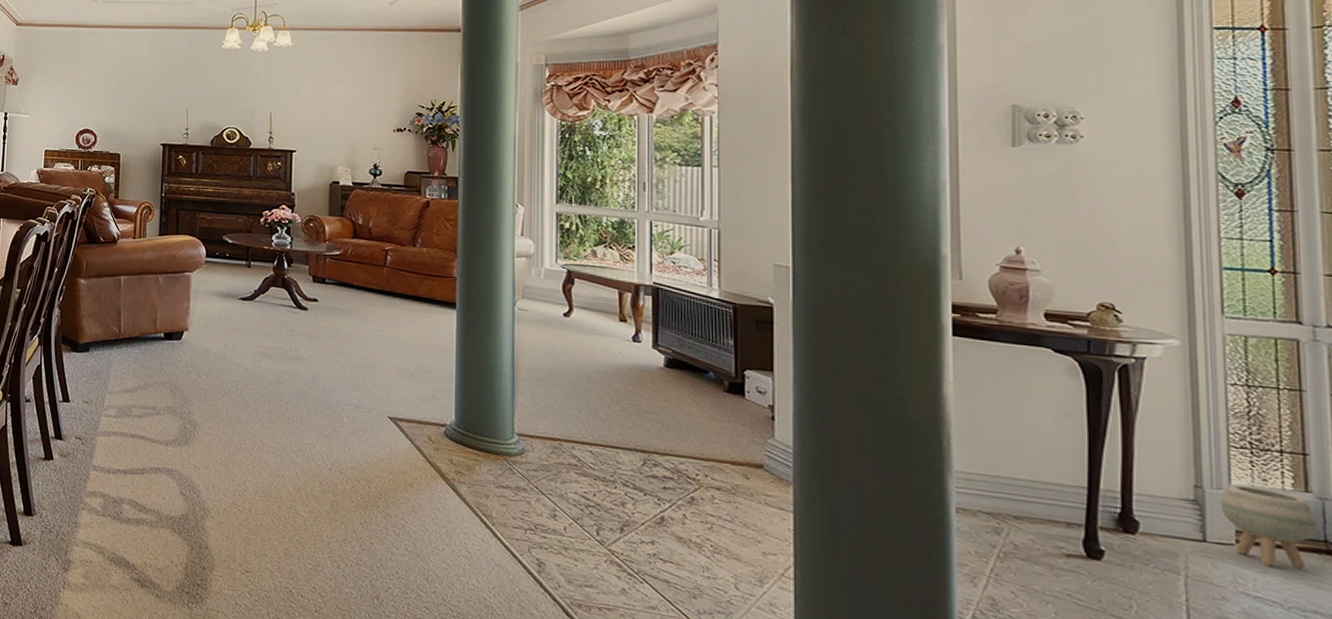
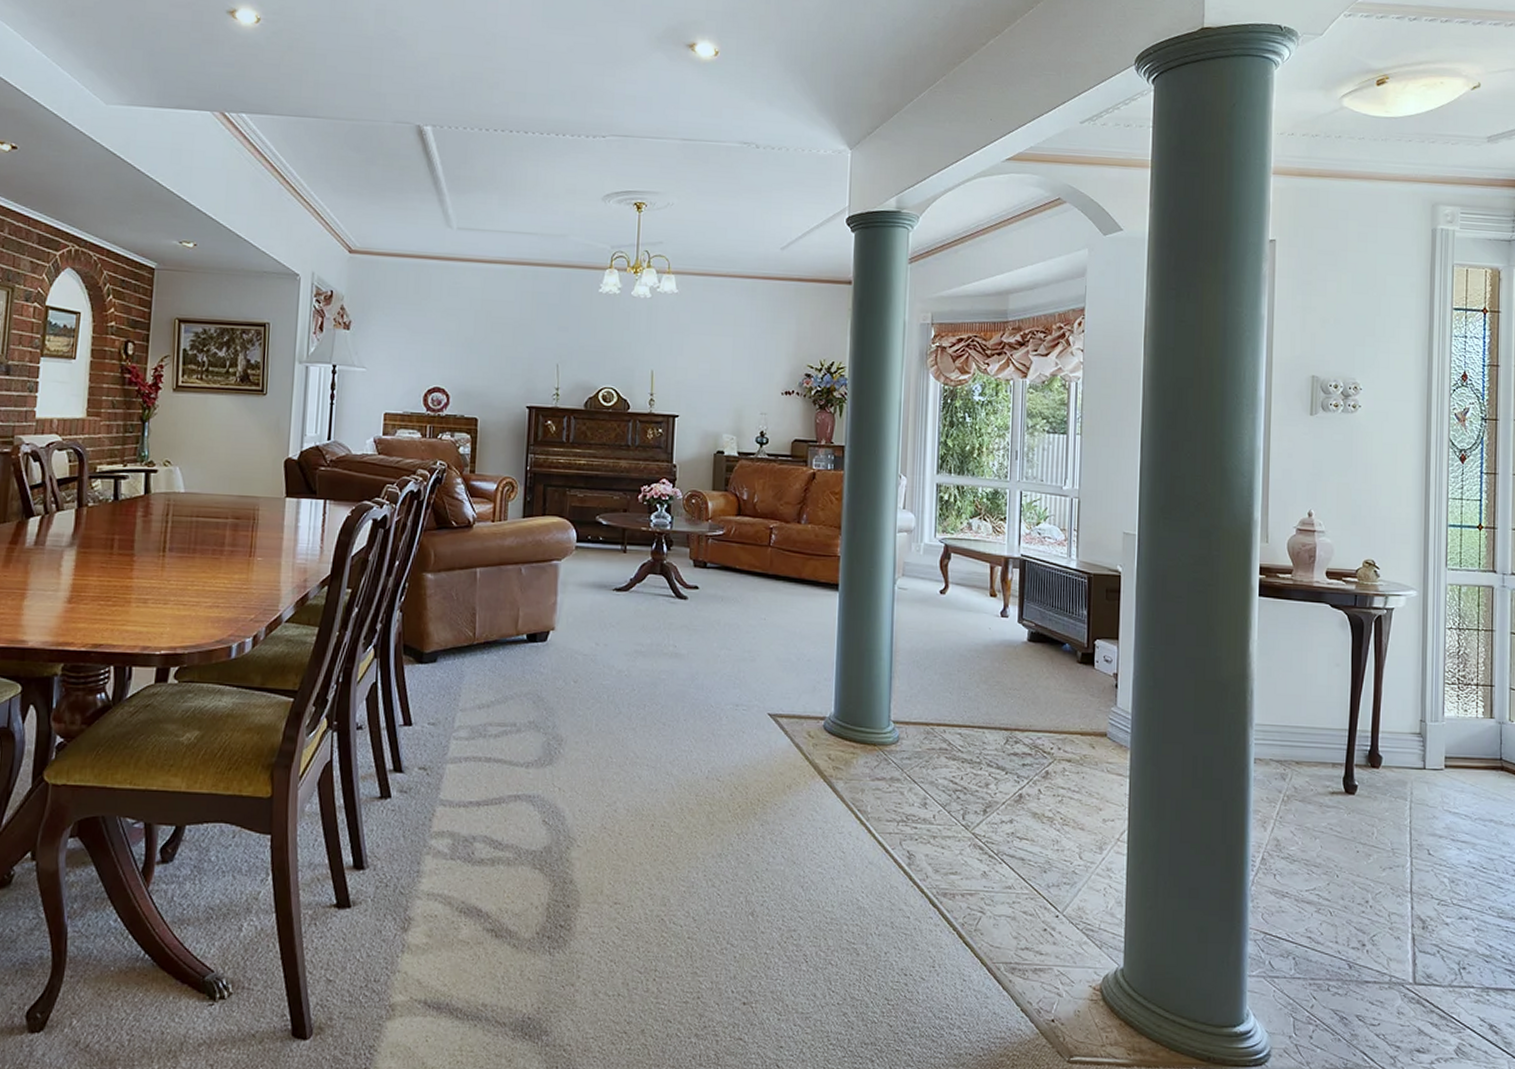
planter: present [1220,485,1318,570] -> none [1436,717,1497,786]

